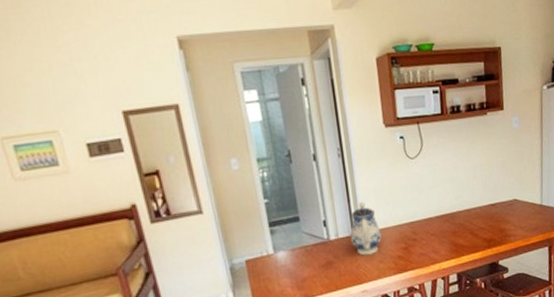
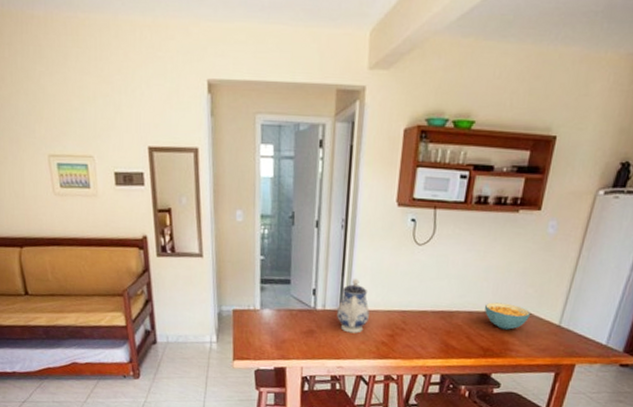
cereal bowl: none [479,195,517,219] -> present [485,302,530,330]

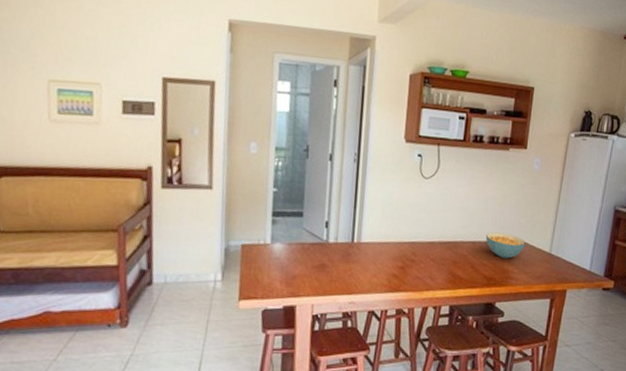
teapot: present [337,278,370,334] -> none [349,210,381,266]

